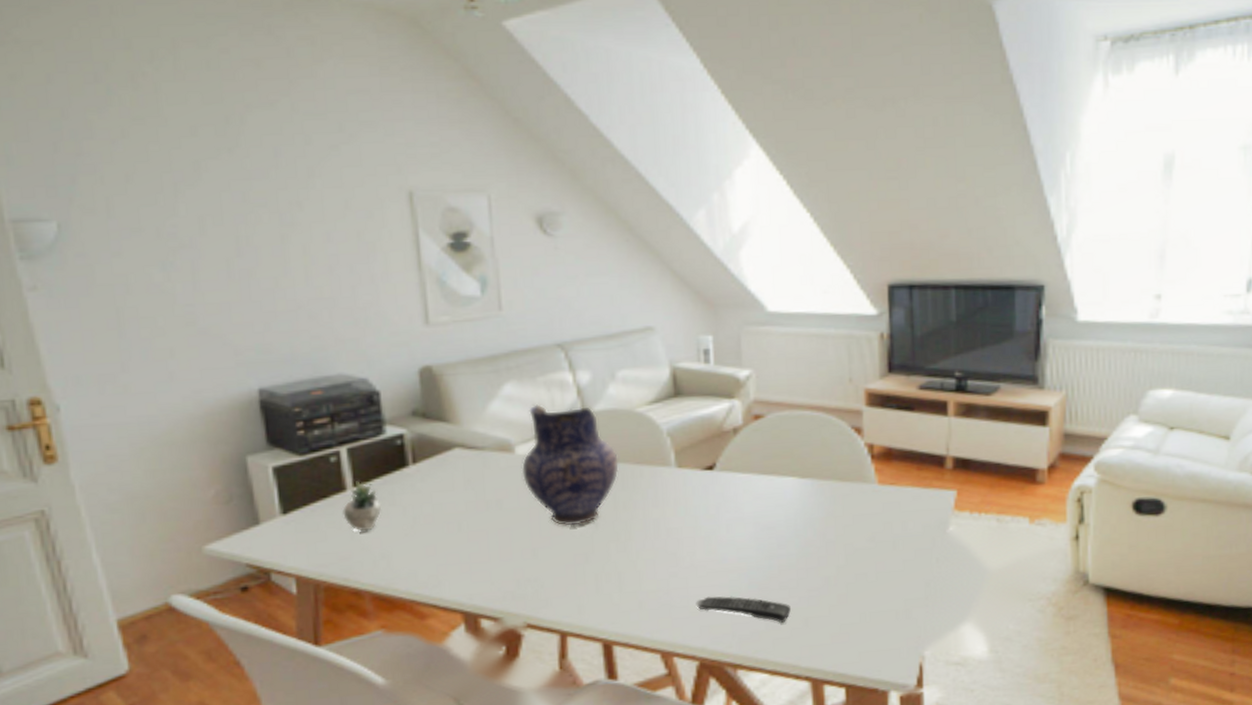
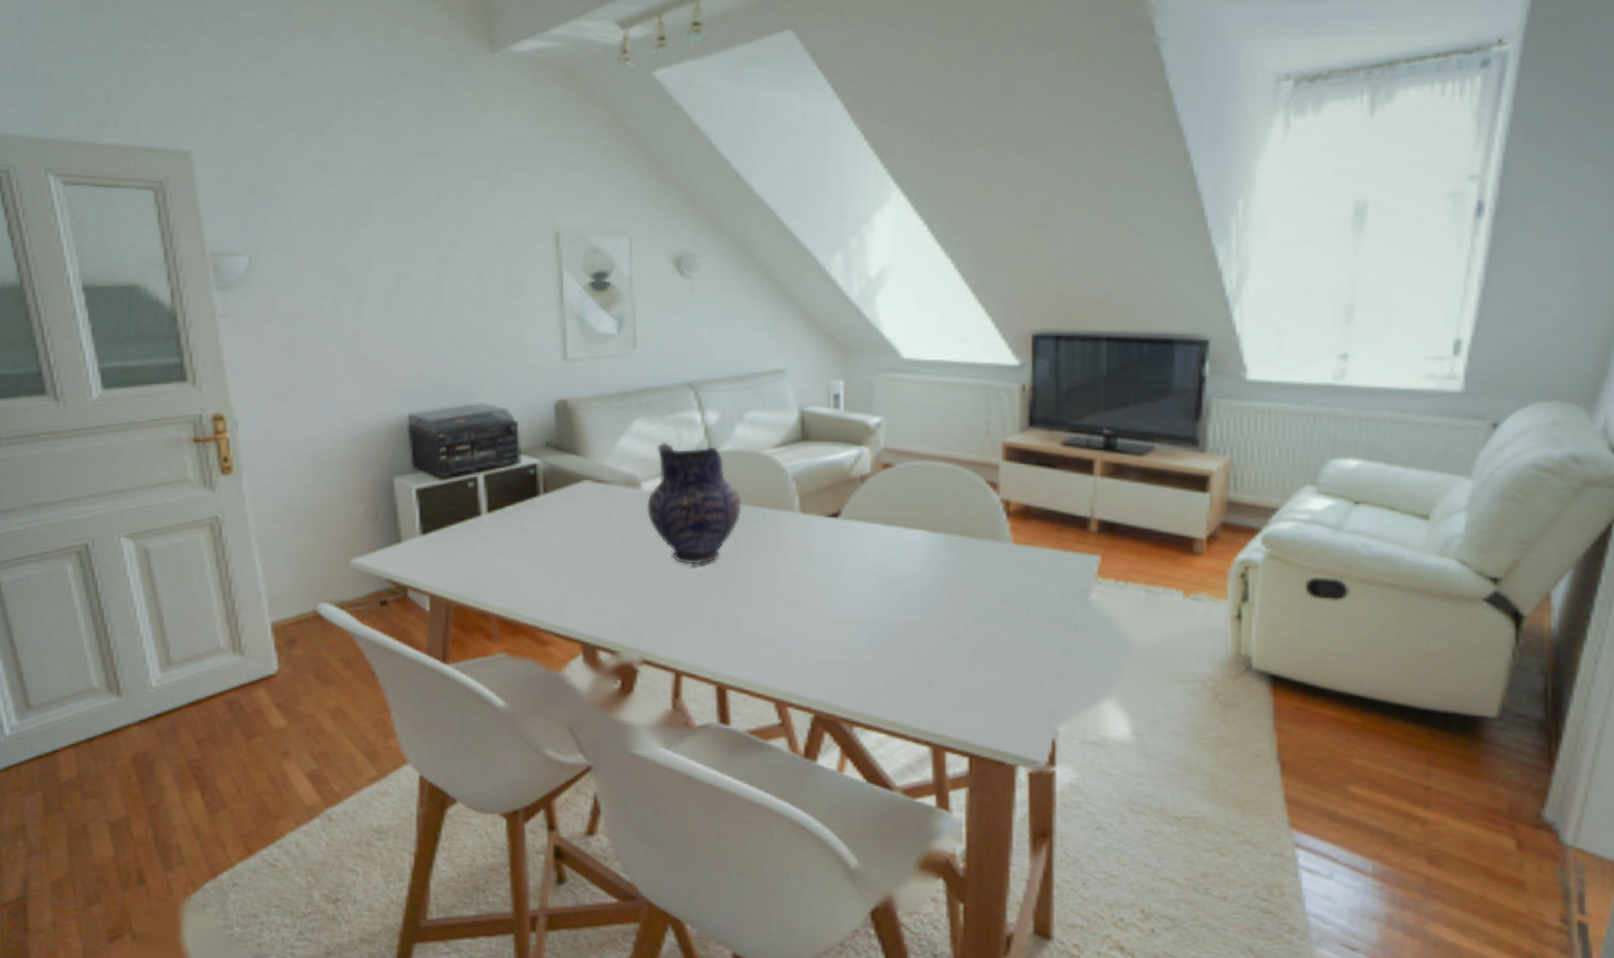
succulent plant: present [343,466,411,532] -> none [476,495,542,556]
remote control: present [695,596,791,624] -> none [813,647,913,683]

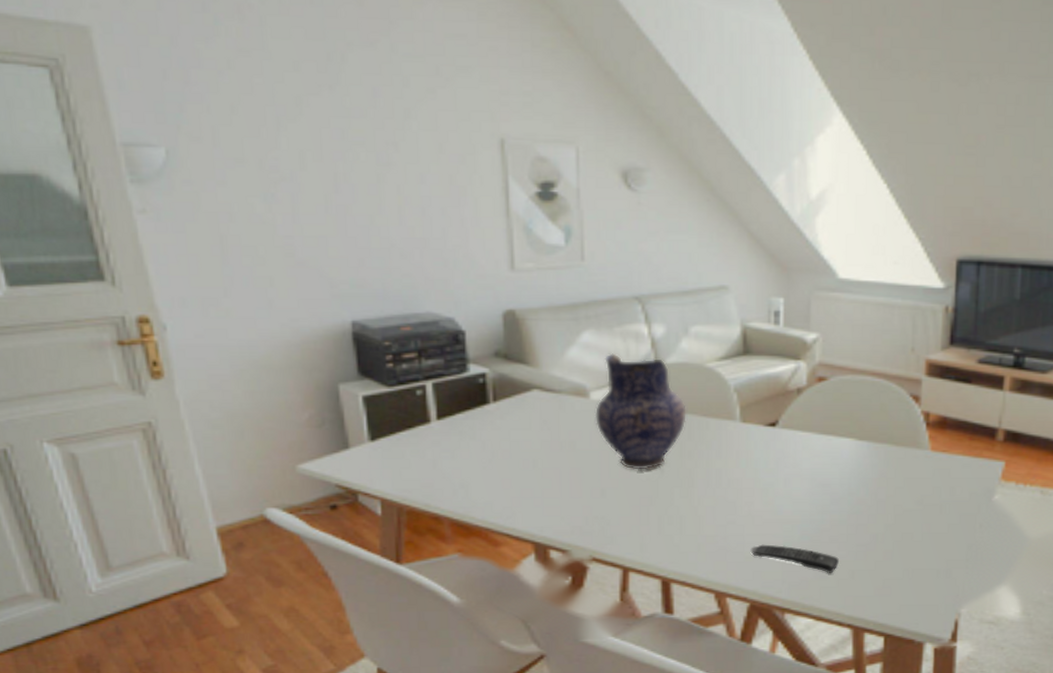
remote control: none [813,647,913,683] -> present [750,544,839,574]

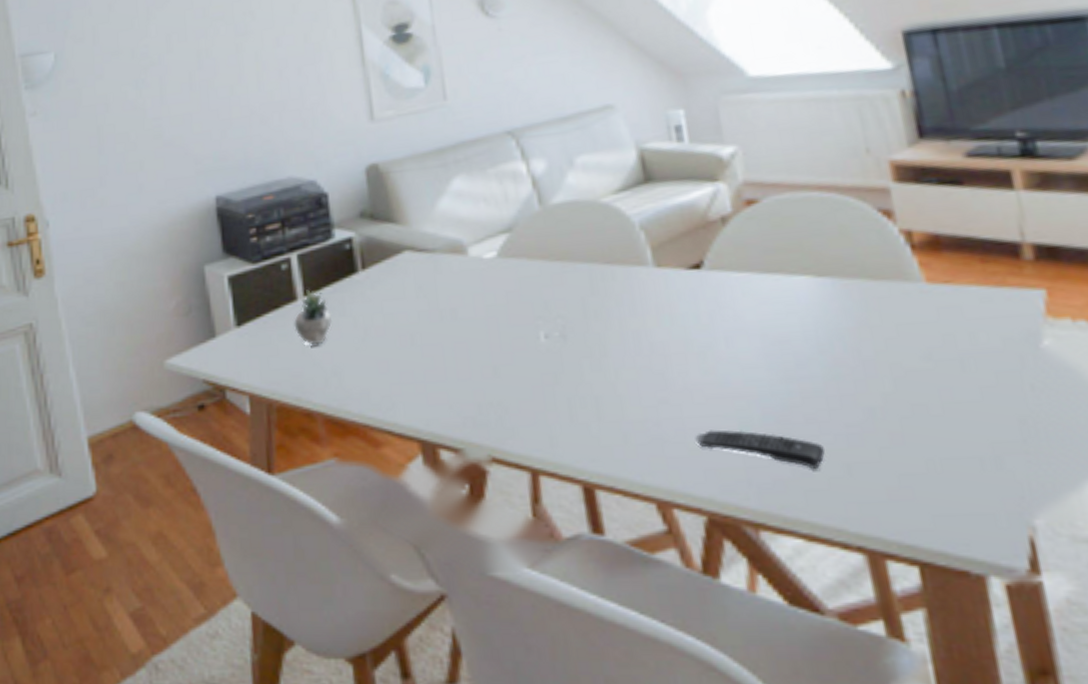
succulent plant: none [426,403,492,462] -> present [294,272,361,346]
pottery: present [595,353,686,470] -> none [476,199,586,340]

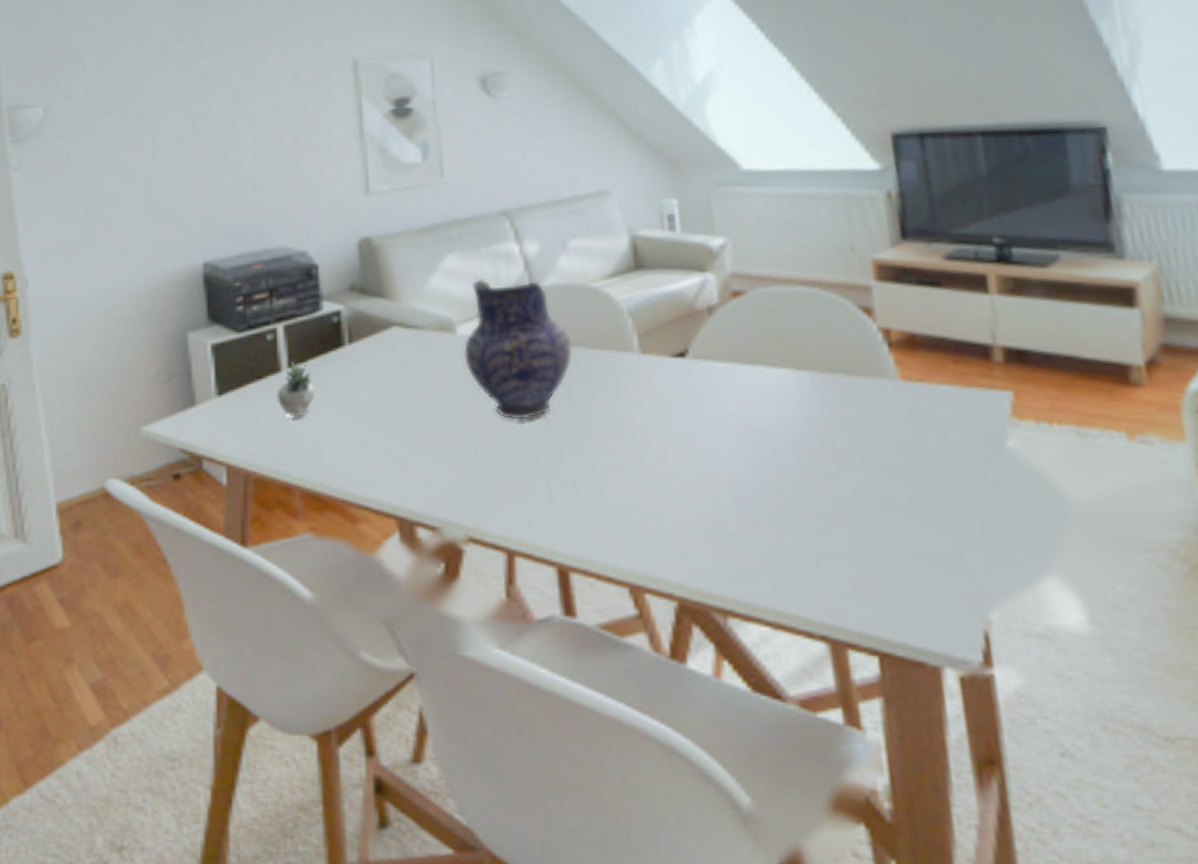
pottery: none [476,199,586,340] -> present [464,278,573,420]
remote control: present [695,429,825,470] -> none [670,517,795,560]

